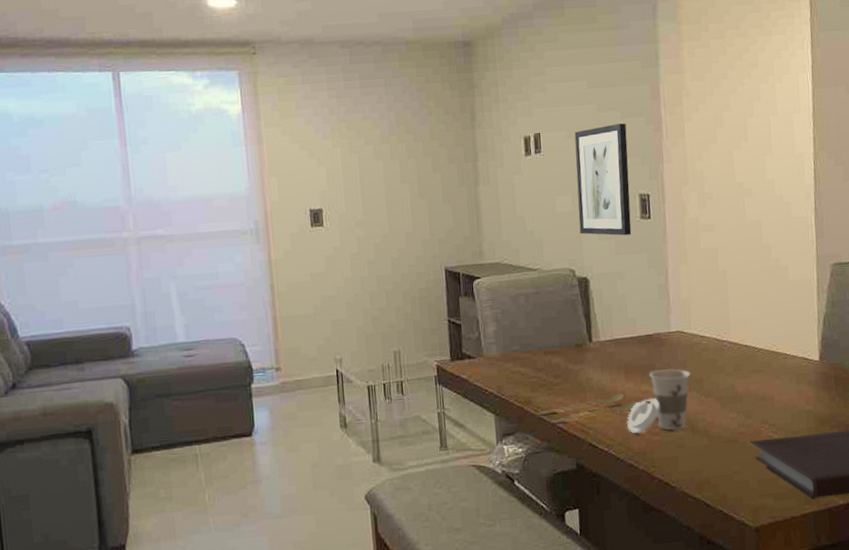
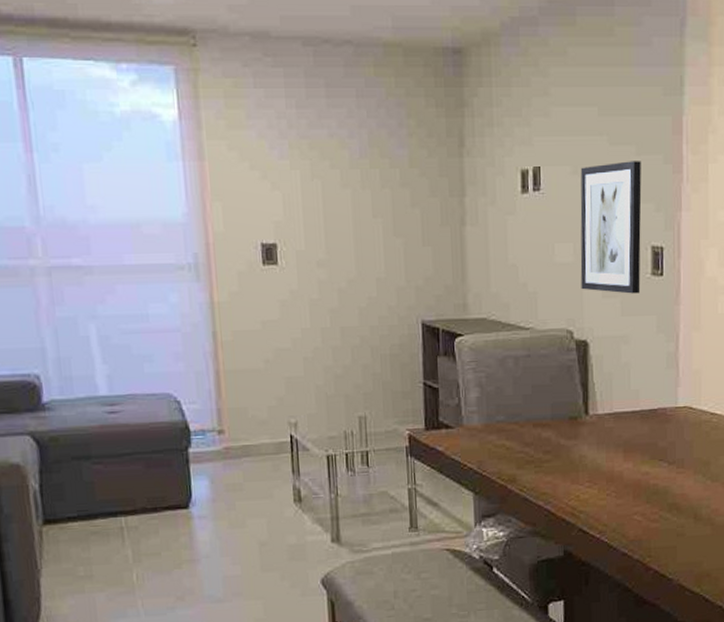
spoon: present [538,394,640,424] -> none [523,474,639,506]
cup: present [626,368,691,434] -> none [622,447,697,520]

